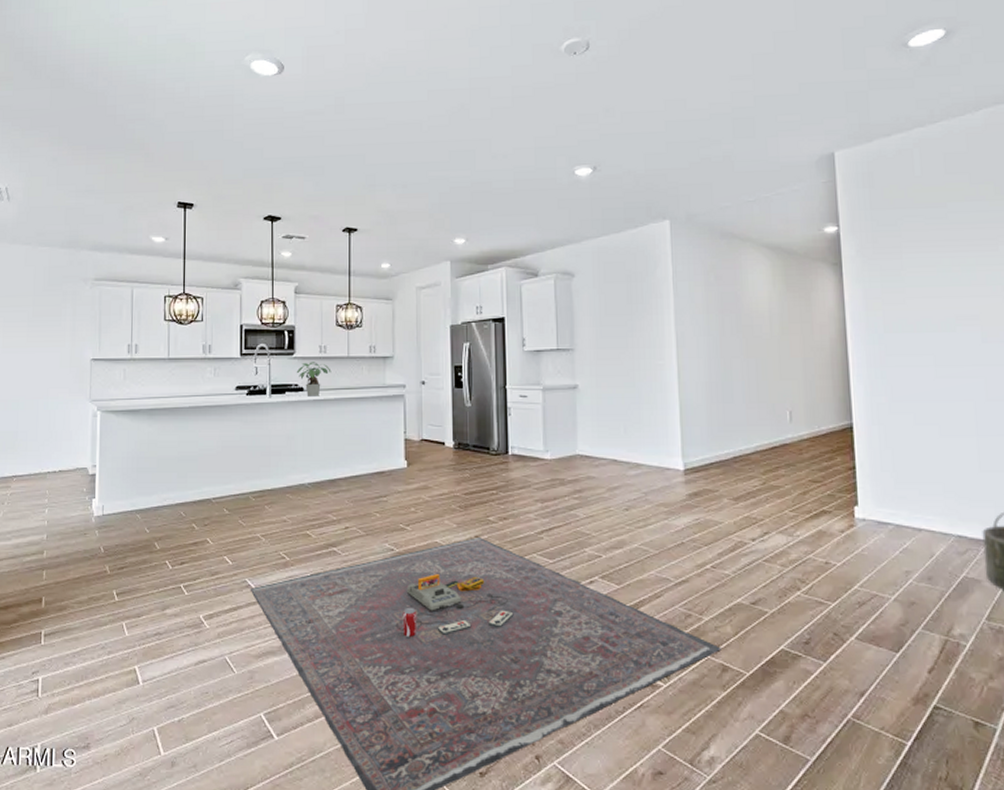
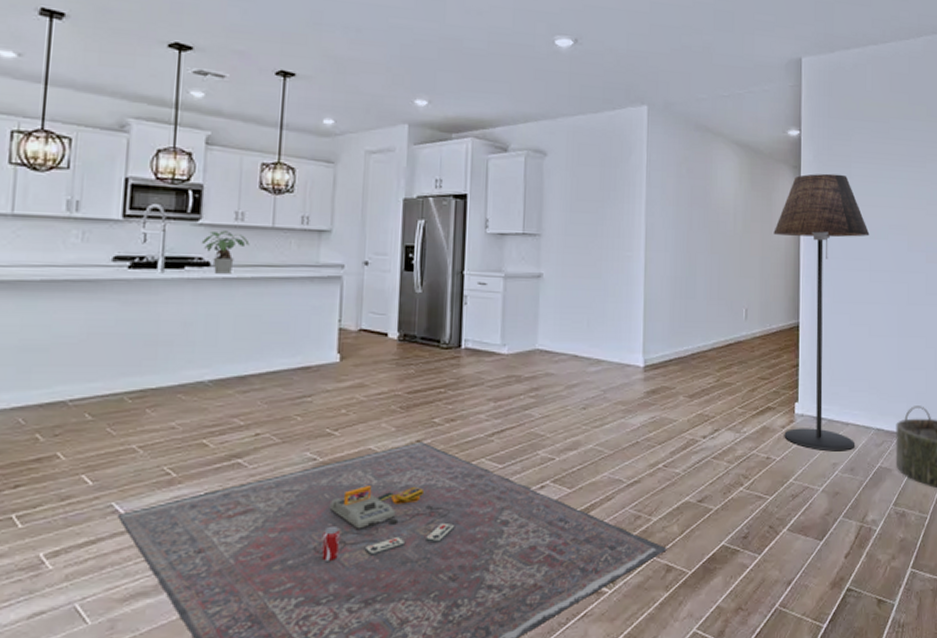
floor lamp: none [815,267,932,559] -> present [773,173,870,452]

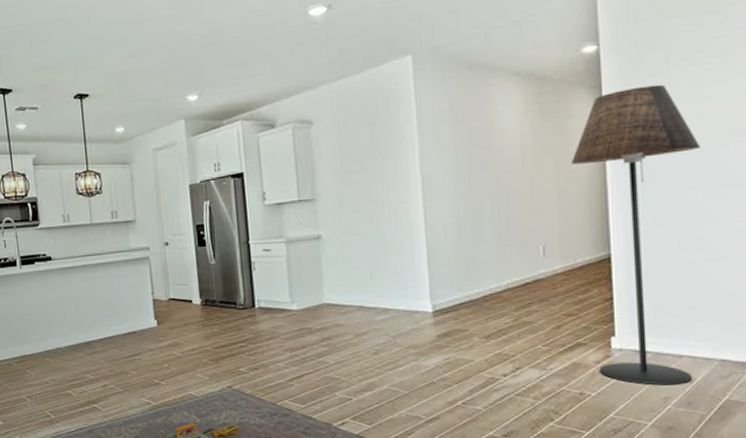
potted plant: present [201,231,250,274] -> none [43,231,77,265]

